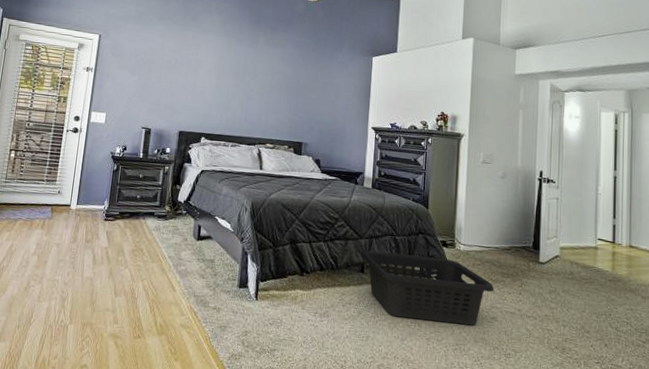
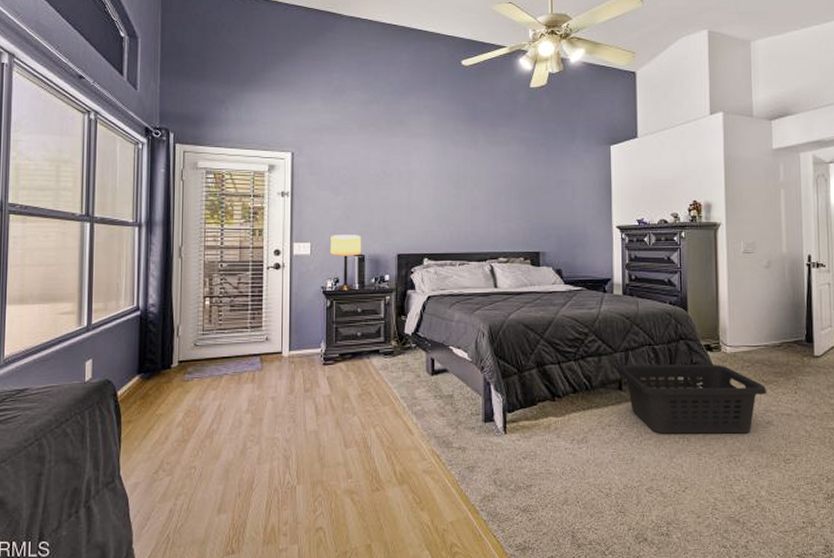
table lamp: none [122,108,150,159] -> present [330,235,362,292]

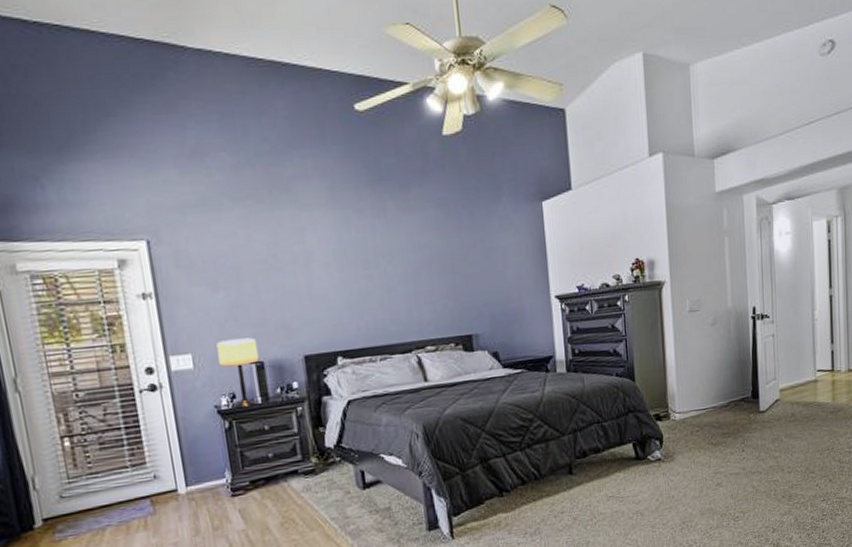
laundry basket: present [617,364,767,434] -> none [566,433,716,513]

